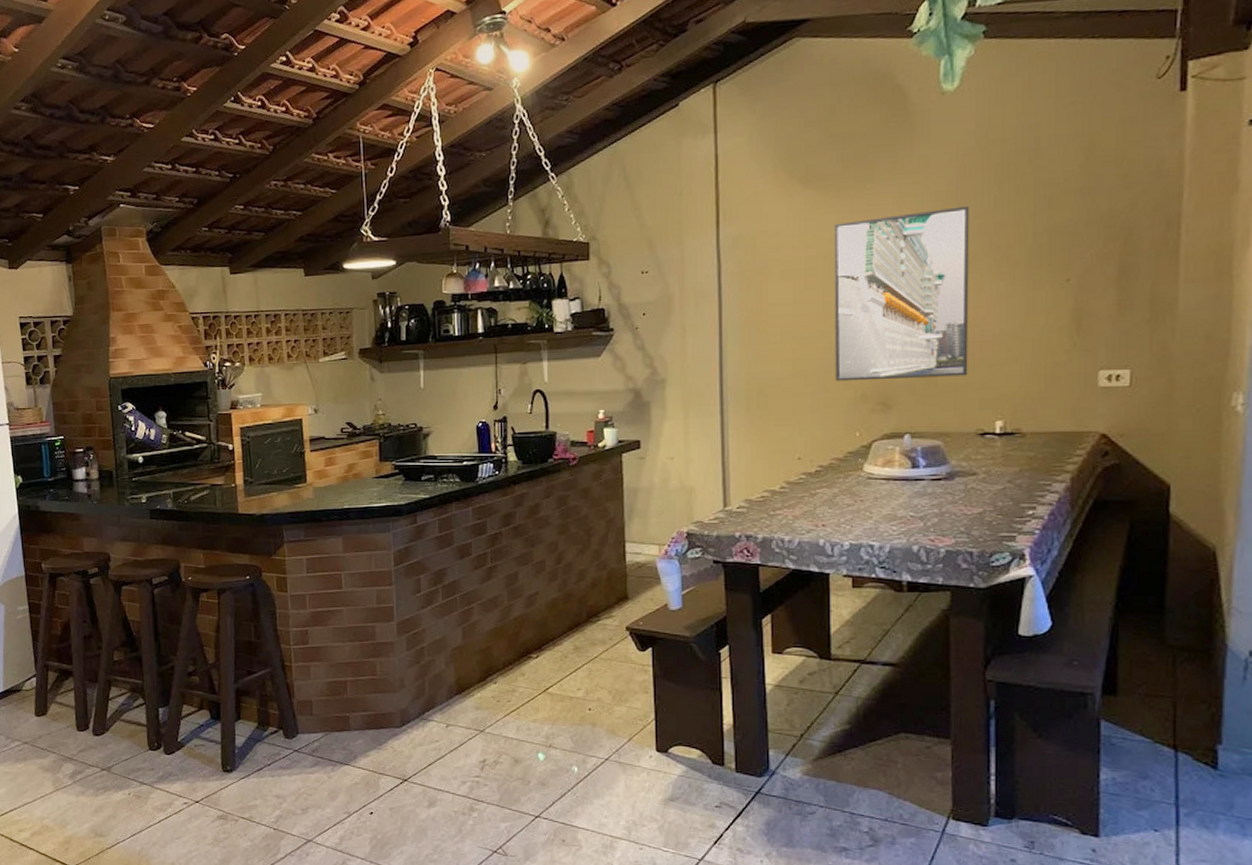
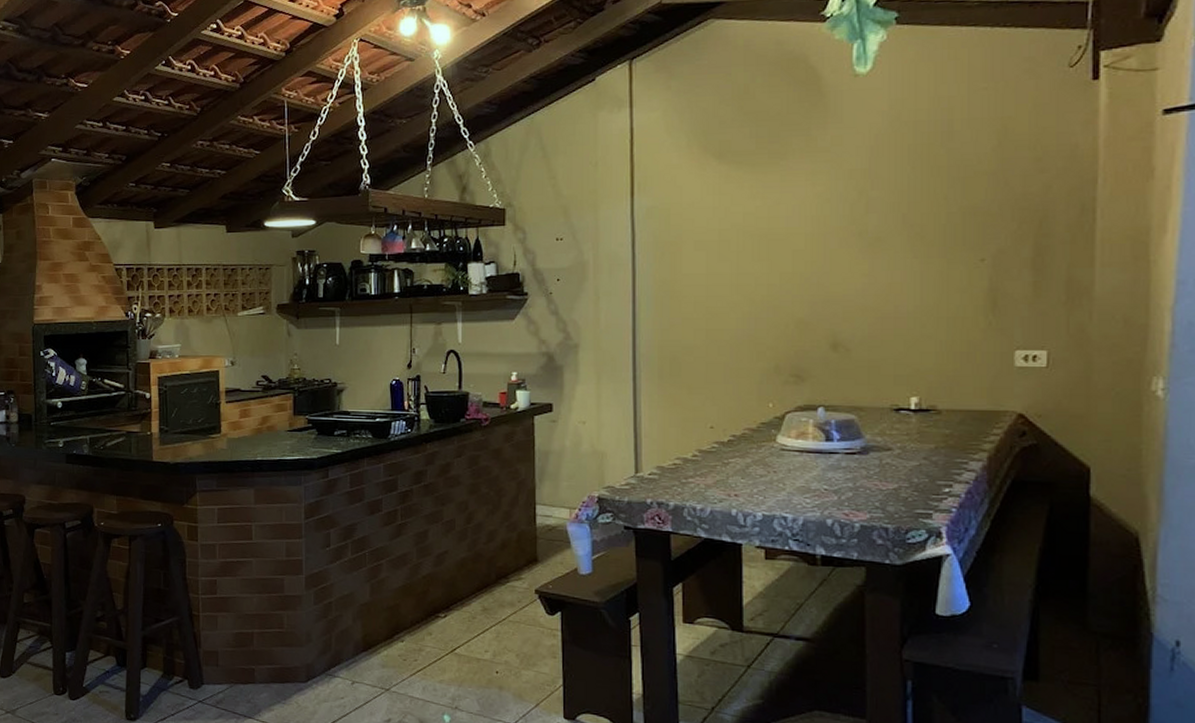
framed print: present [834,206,970,381] -> none [747,185,883,352]

